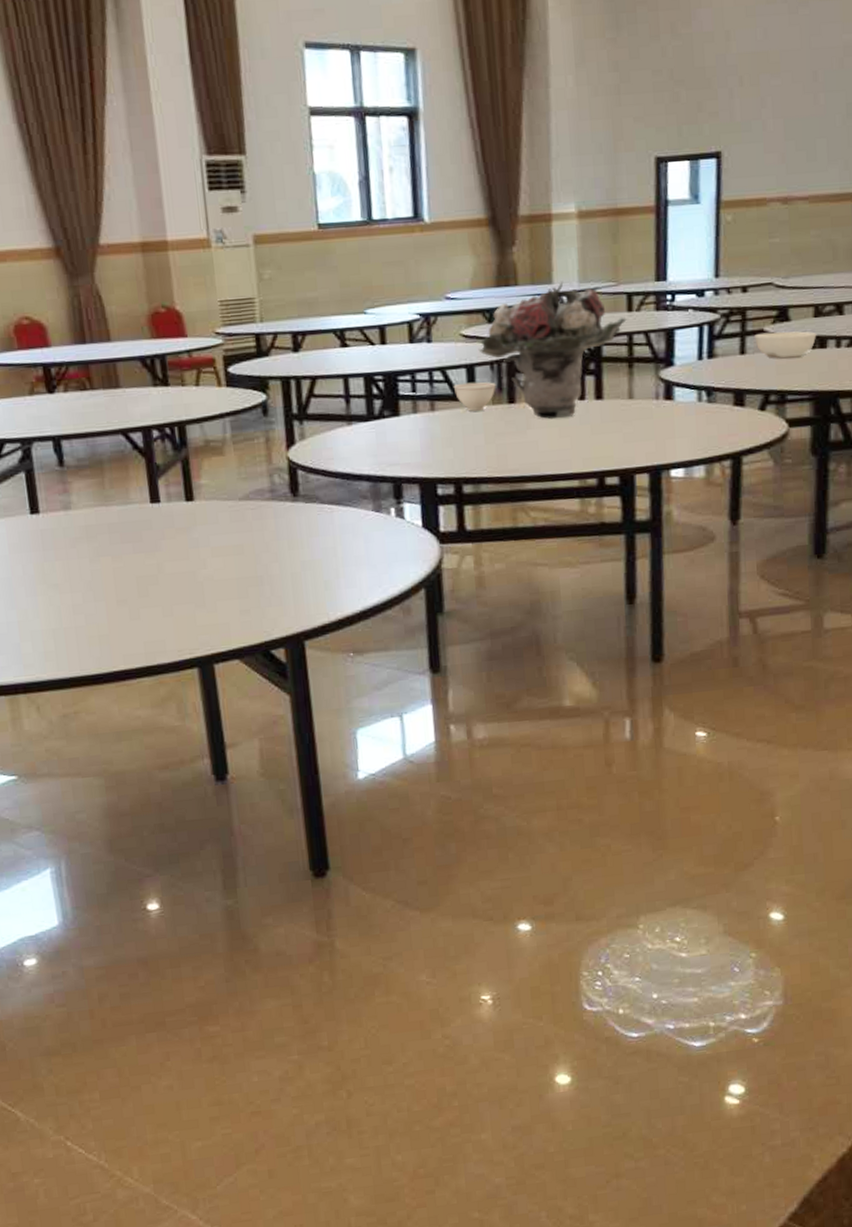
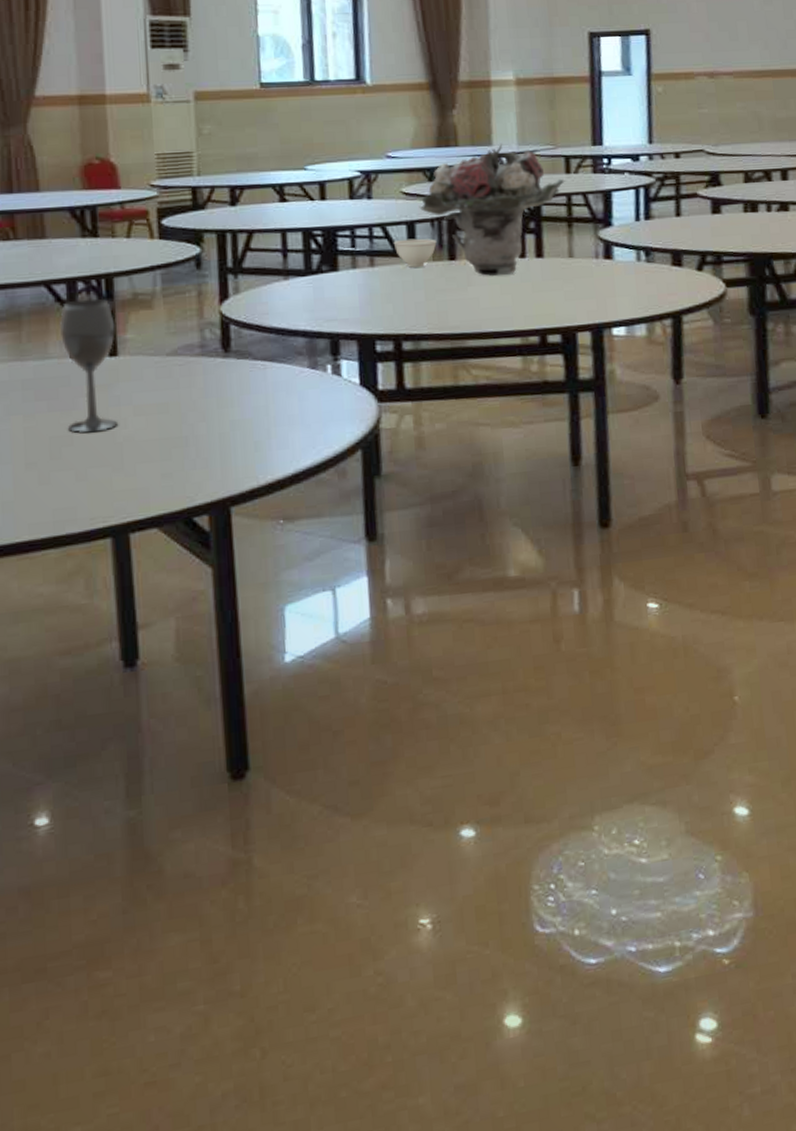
wine glass: none [138,445,198,573] -> present [59,298,119,433]
bowl: present [754,331,817,360] -> none [689,195,748,222]

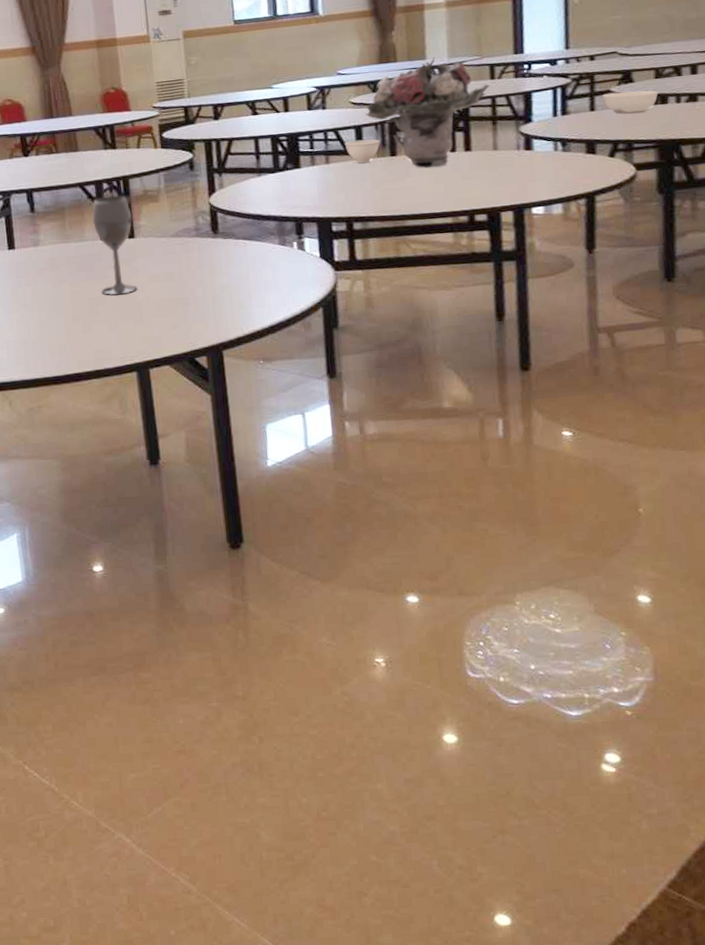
bowl: none [689,195,748,222] -> present [602,90,659,114]

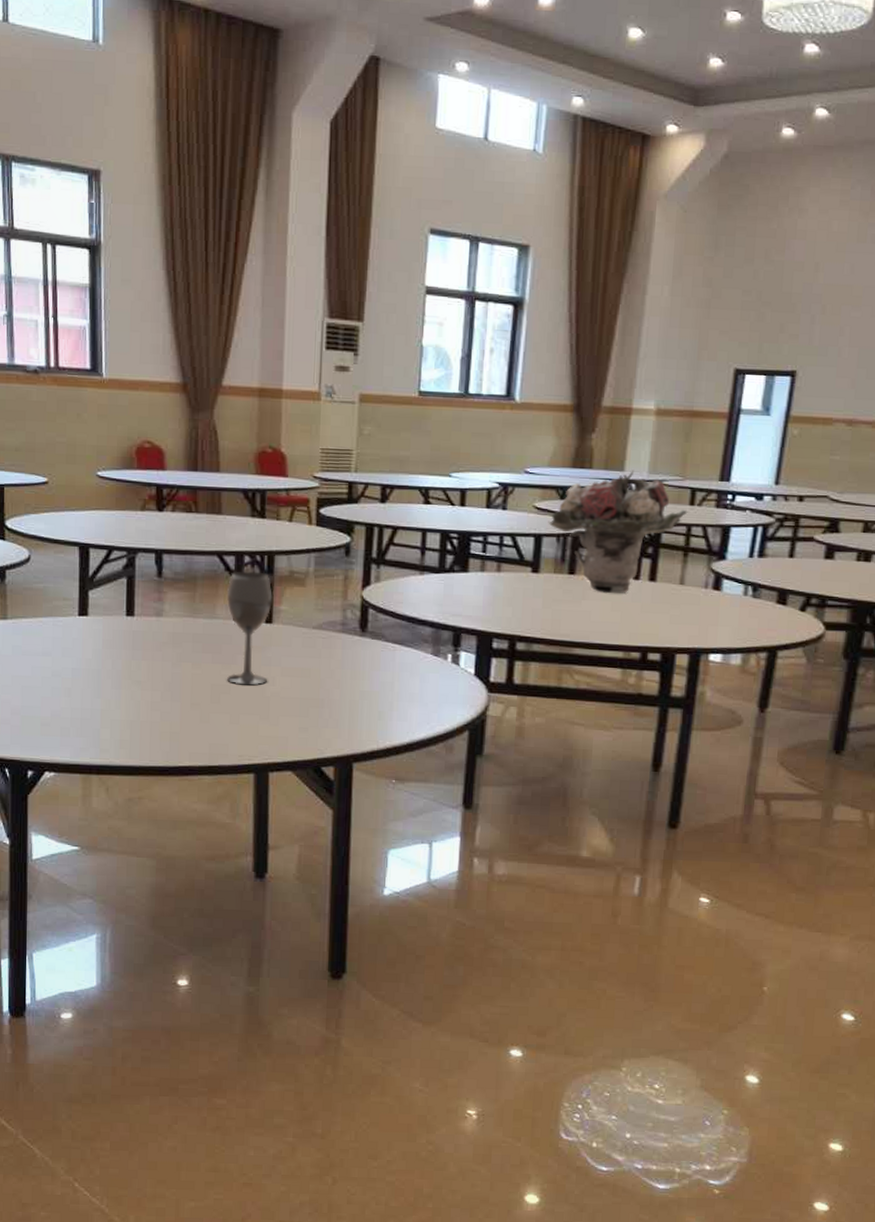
bowl: present [344,139,380,163] -> none [520,550,560,577]
bowl: present [602,90,659,114] -> none [804,540,863,568]

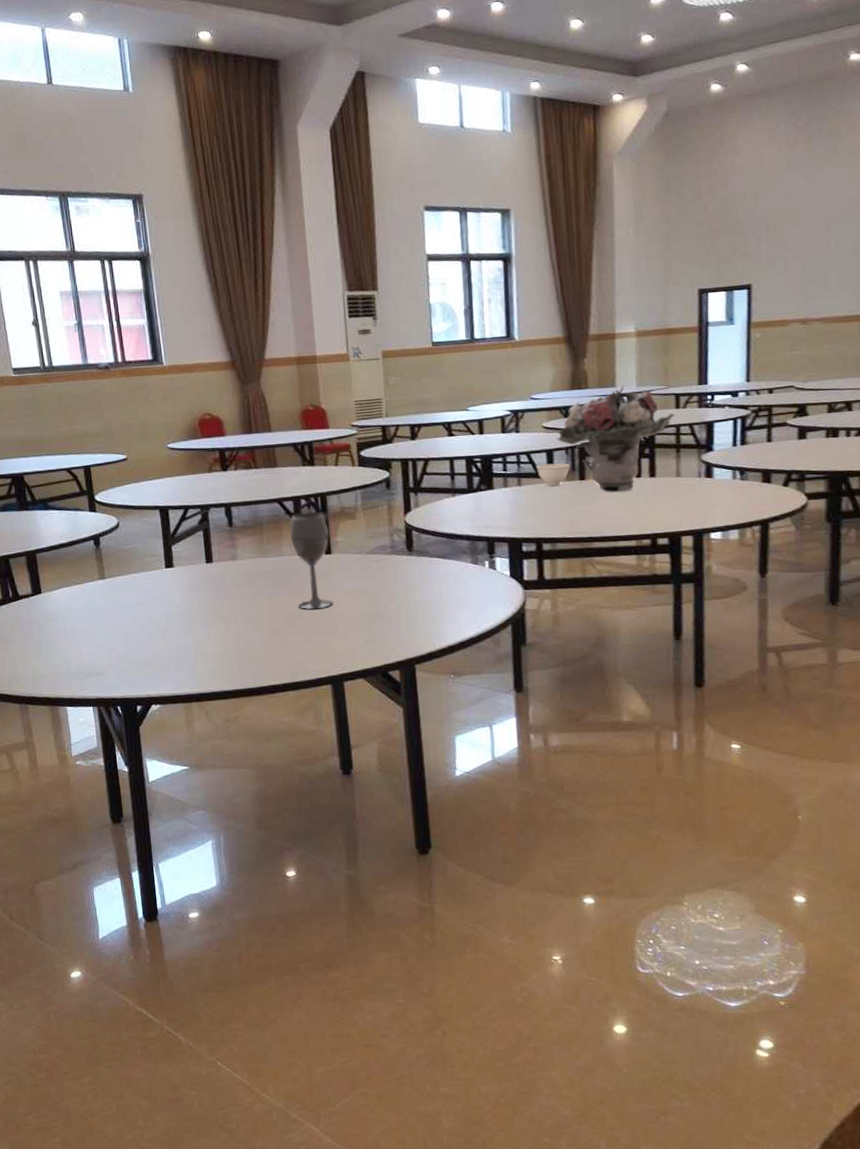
bowl: none [520,550,560,577] -> present [536,463,570,486]

